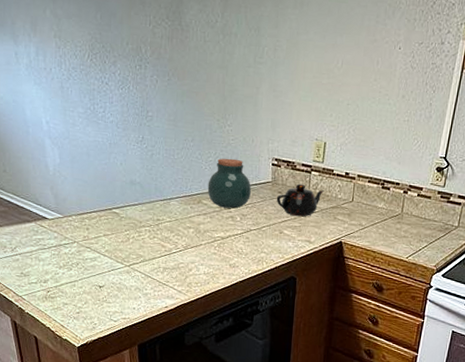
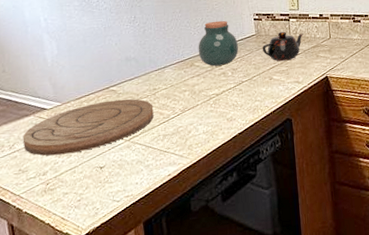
cutting board: none [24,222,156,268] -> present [23,99,154,156]

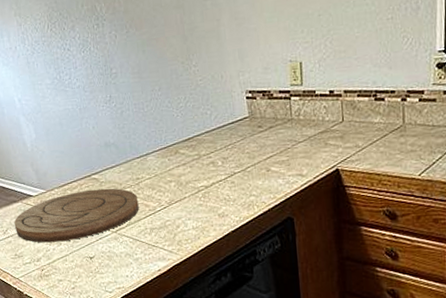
jar: present [198,20,238,66] -> none [182,99,229,154]
teapot: present [262,31,304,61] -> none [257,112,309,150]

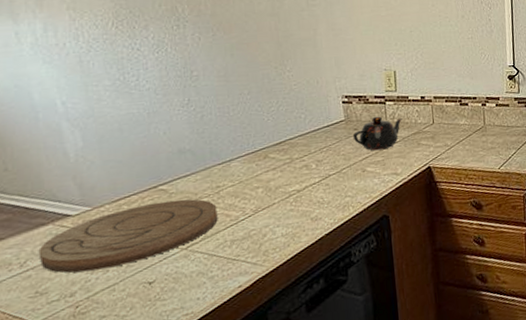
teapot: none [257,112,309,150] -> present [352,116,403,151]

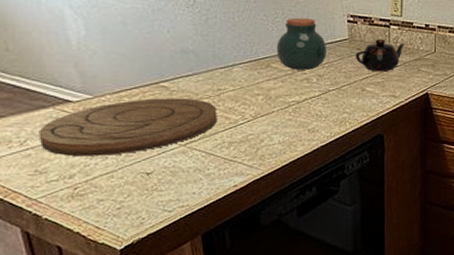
jar: none [273,103,324,158] -> present [276,18,326,70]

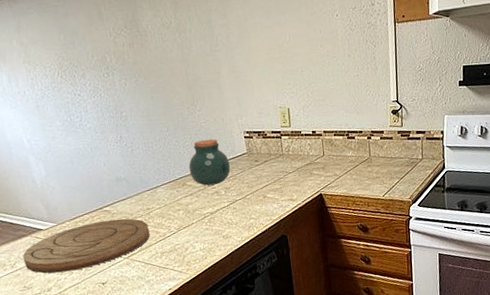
teapot: present [355,39,406,72] -> none [254,149,297,180]

